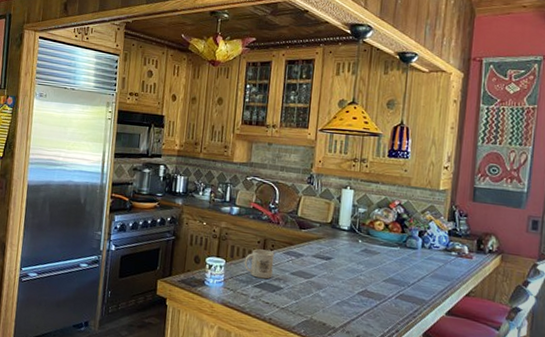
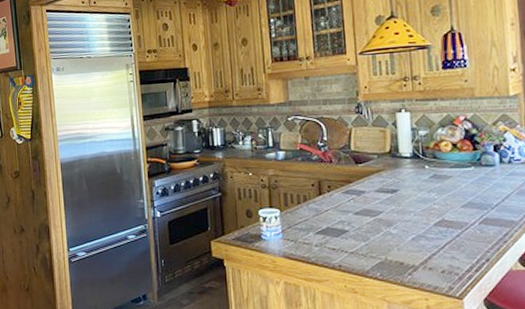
mug: present [244,249,274,279] -> none [300,192,334,224]

